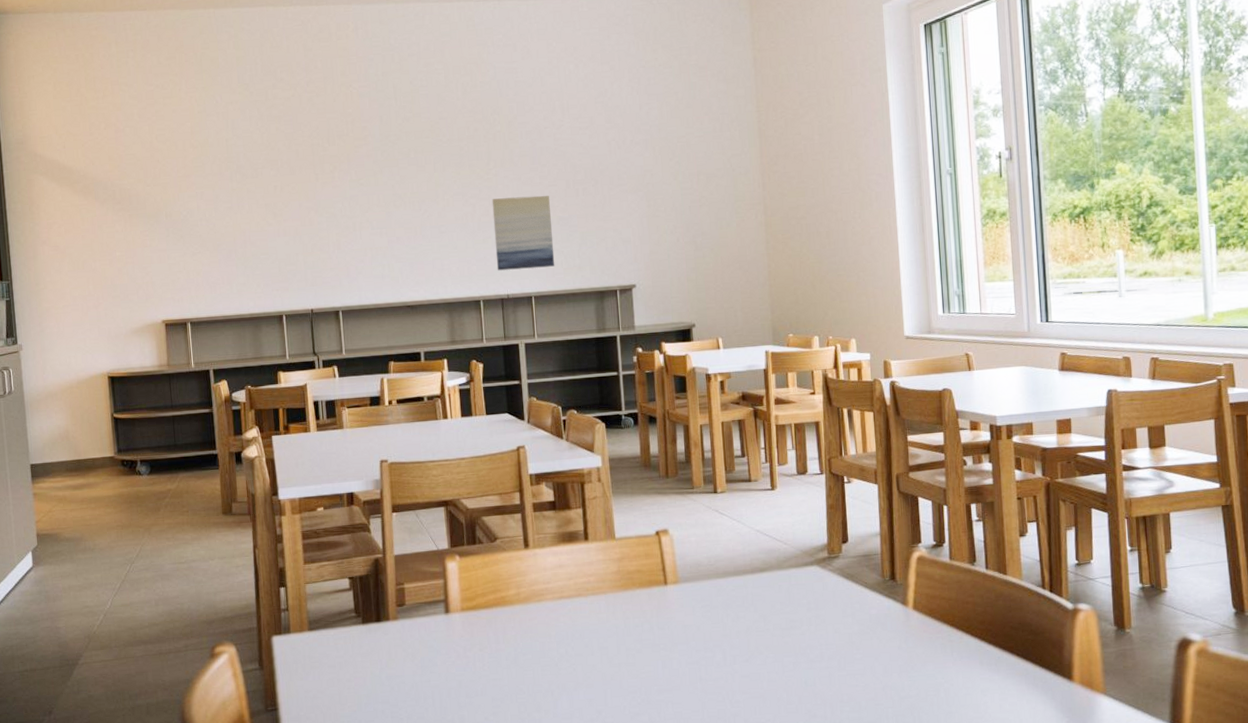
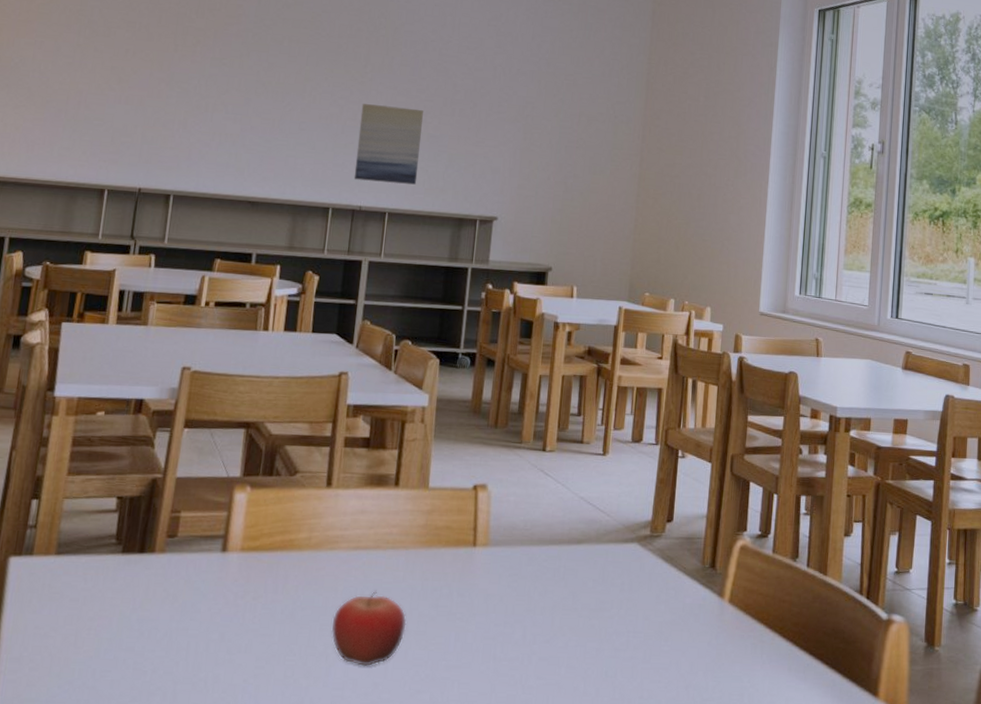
fruit: none [551,632,617,697] -> present [331,590,407,666]

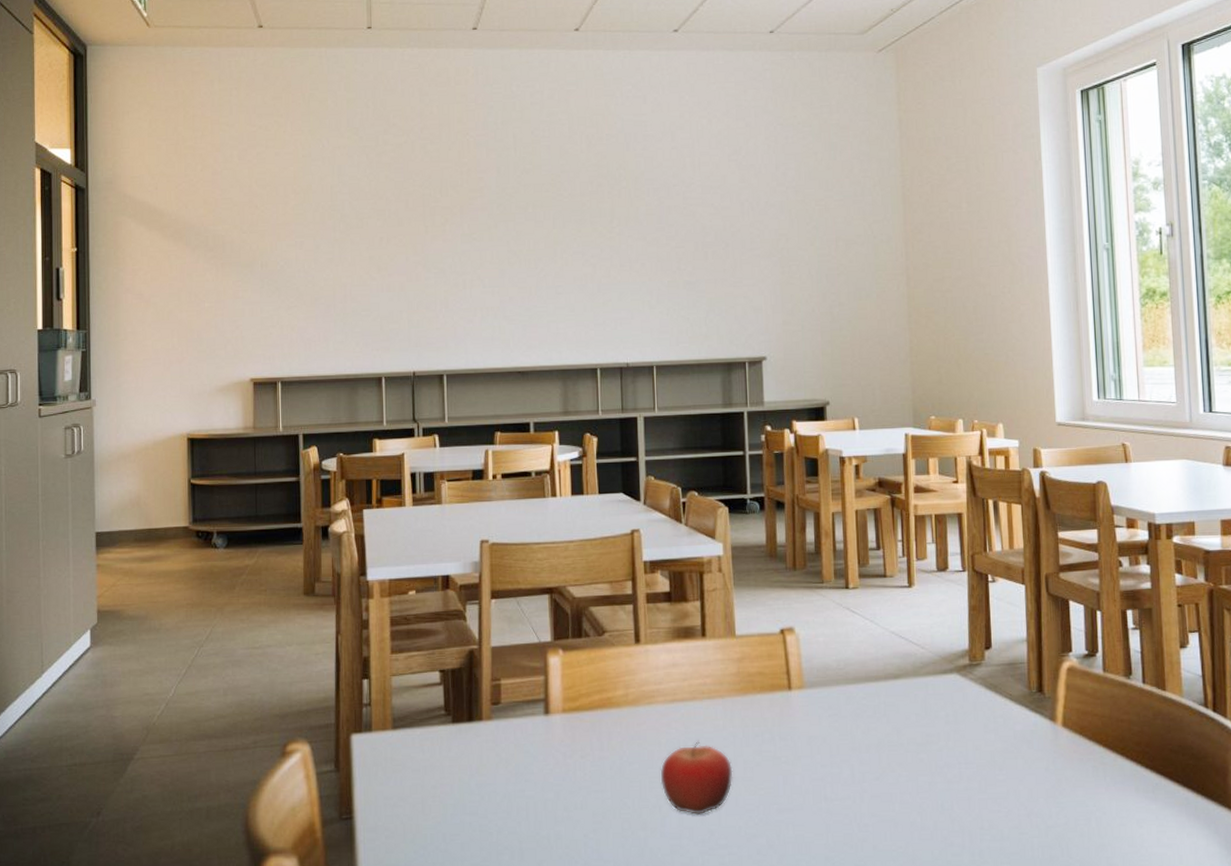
wall art: present [354,104,423,185] -> none [614,257,680,337]

